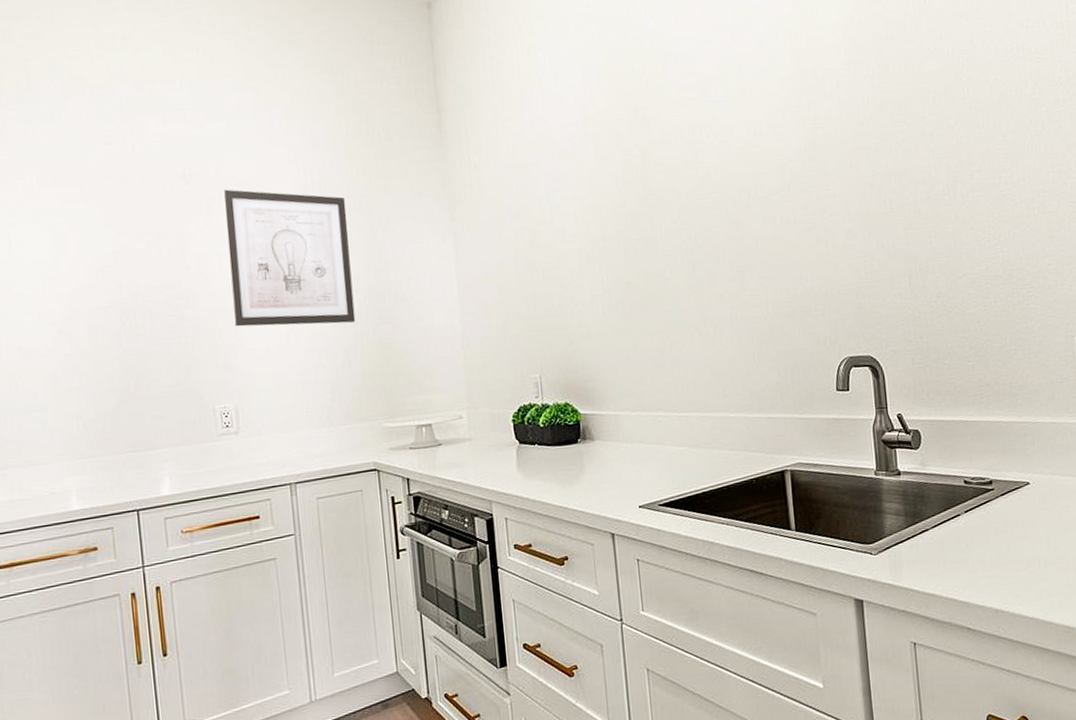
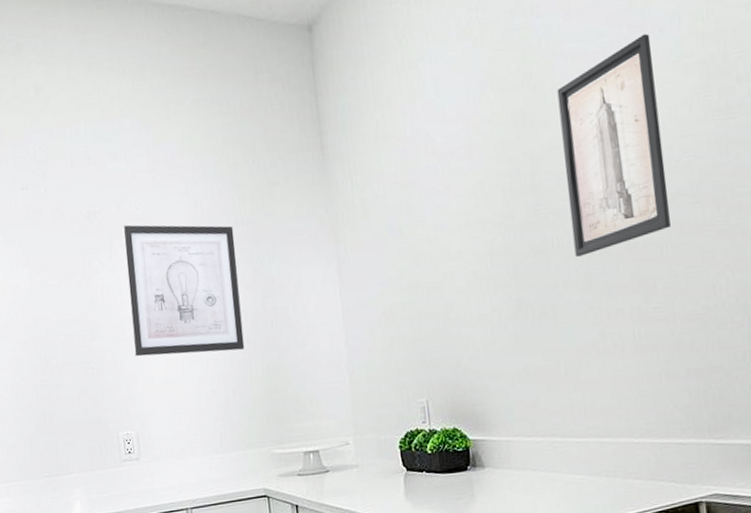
wall art: none [667,45,765,245] -> present [557,33,671,257]

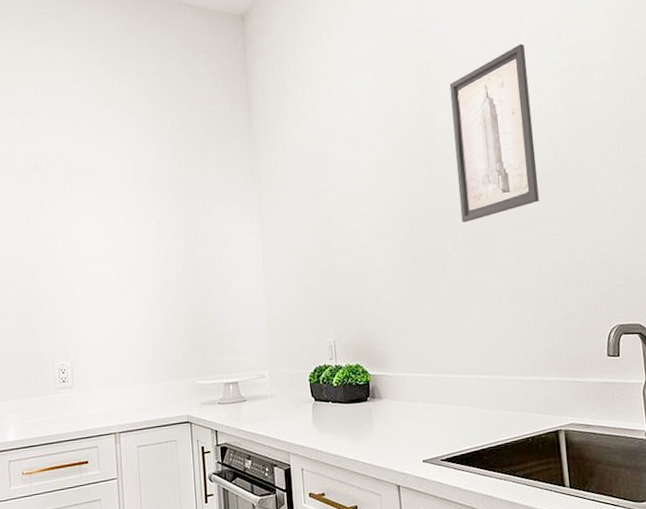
wall art: present [123,224,245,357] -> none [67,177,175,295]

